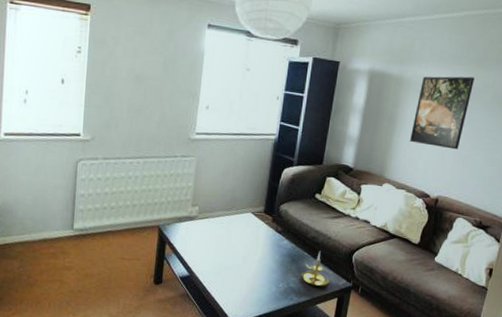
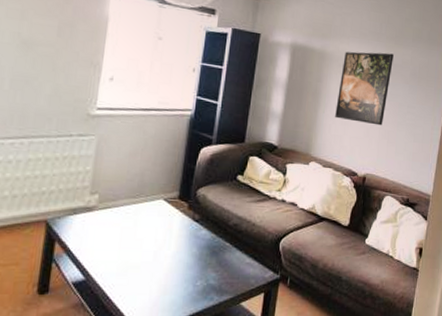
candle holder: present [301,251,329,287] -> none [223,240,254,282]

